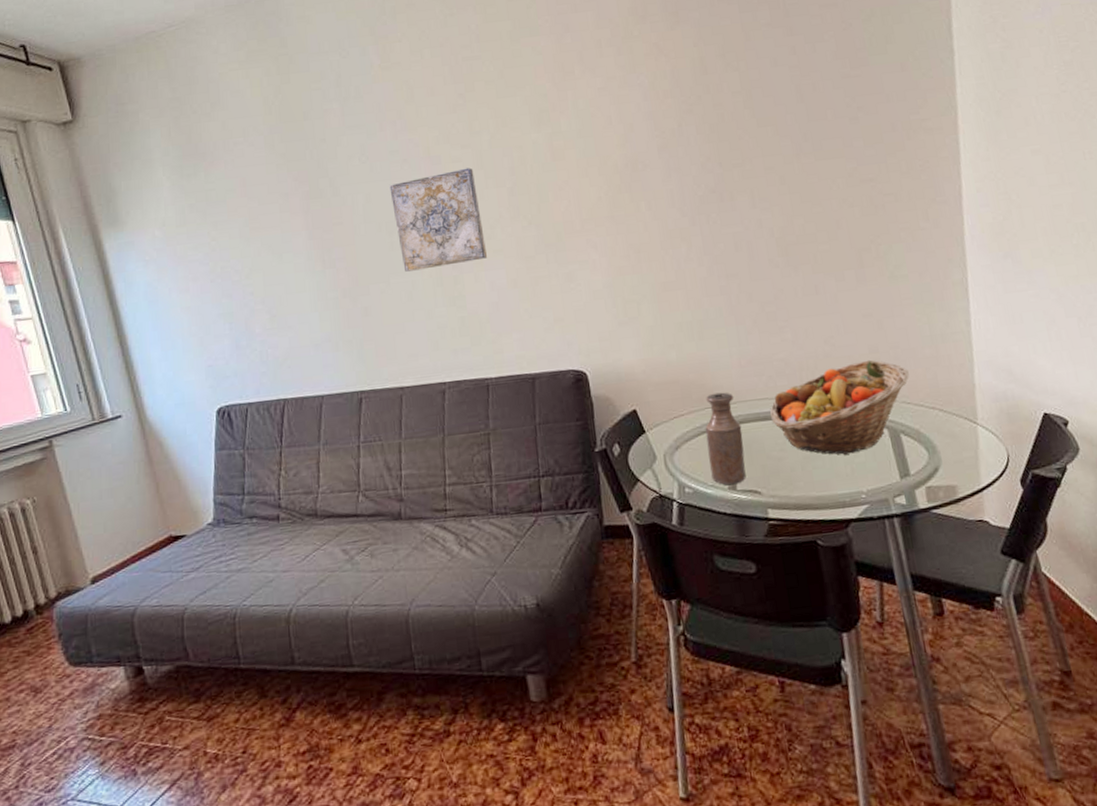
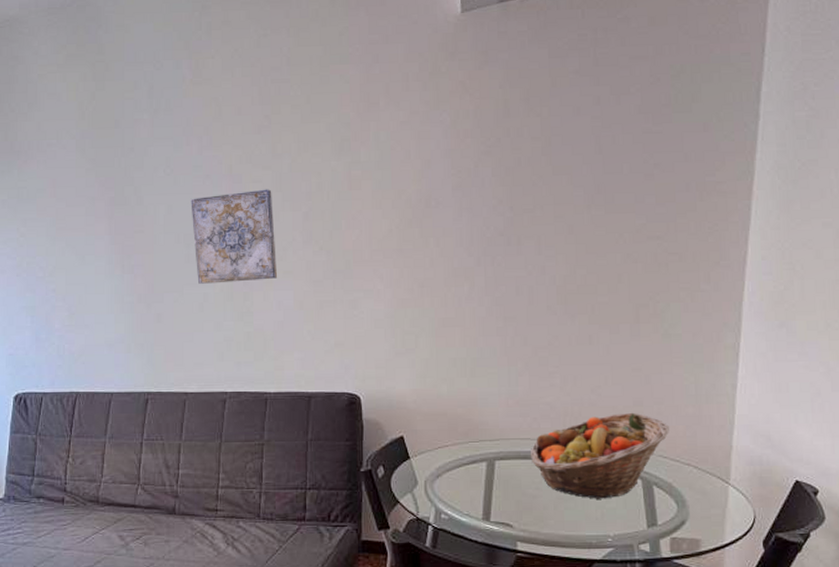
bottle: present [705,392,746,485] -> none [467,428,502,516]

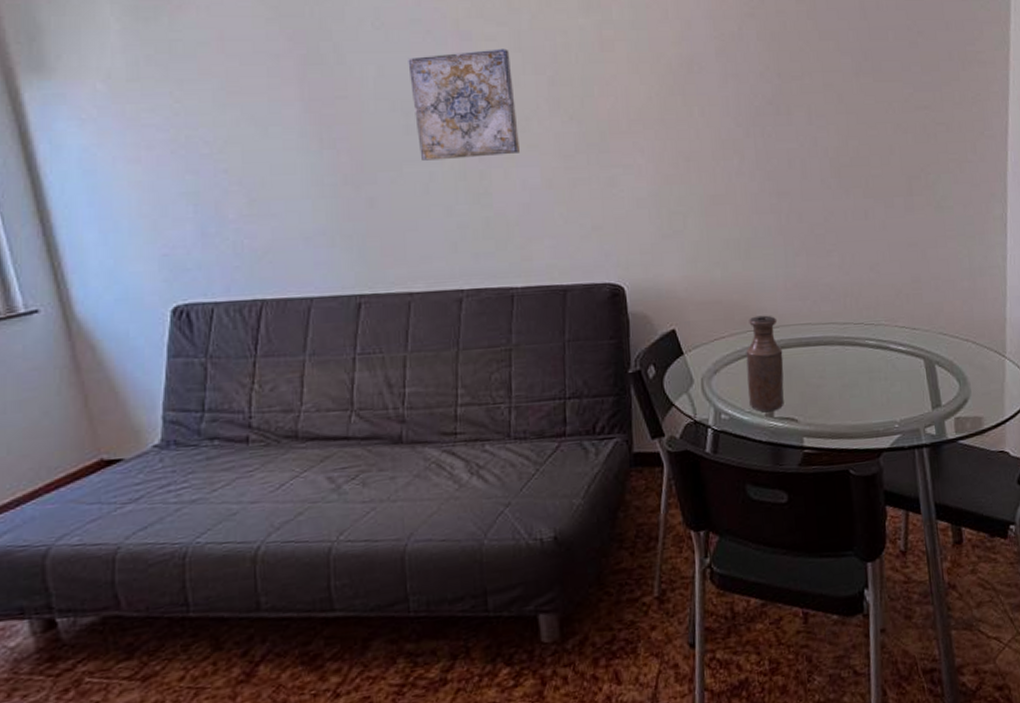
bottle: none [467,428,502,516] -> present [746,315,784,412]
fruit basket: present [530,412,669,499] -> none [811,289,947,384]

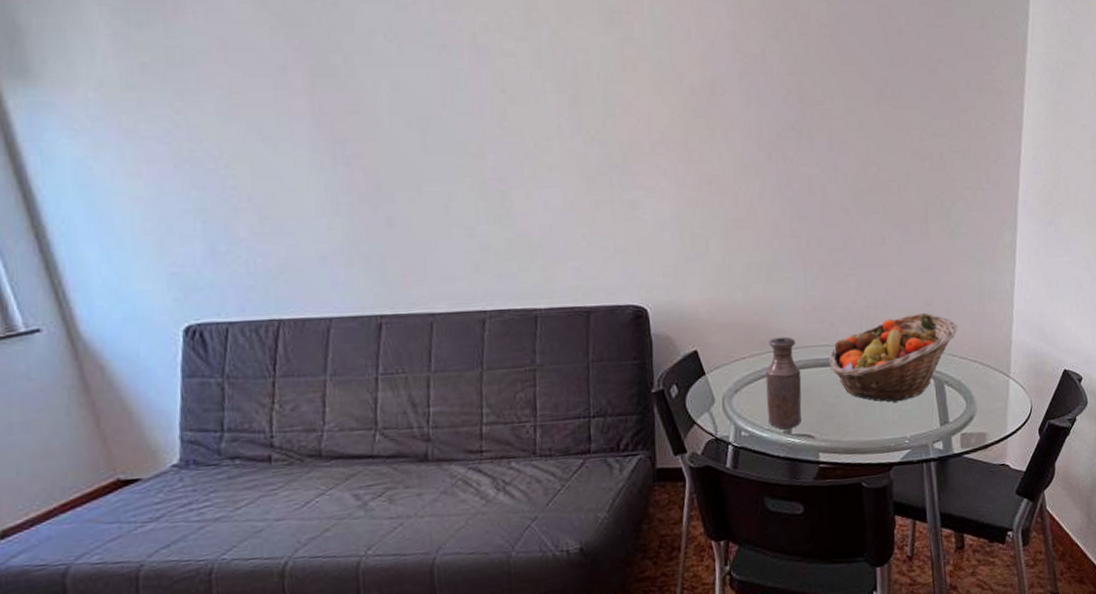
wall art: present [408,49,519,161] -> none [423,65,541,180]
fruit basket: none [811,289,947,384] -> present [829,312,957,402]

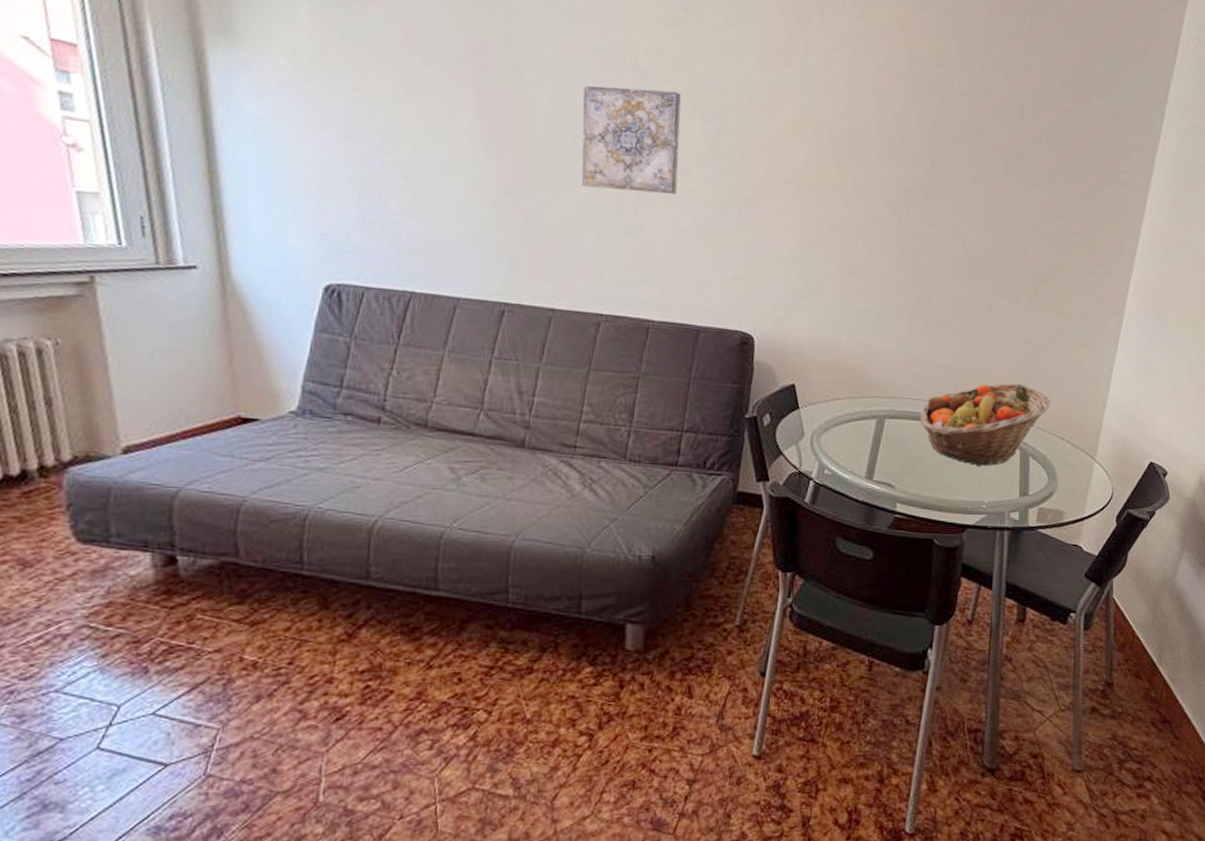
wall art: none [423,65,541,180] -> present [581,85,682,195]
bottle: present [765,337,802,429] -> none [852,384,892,475]

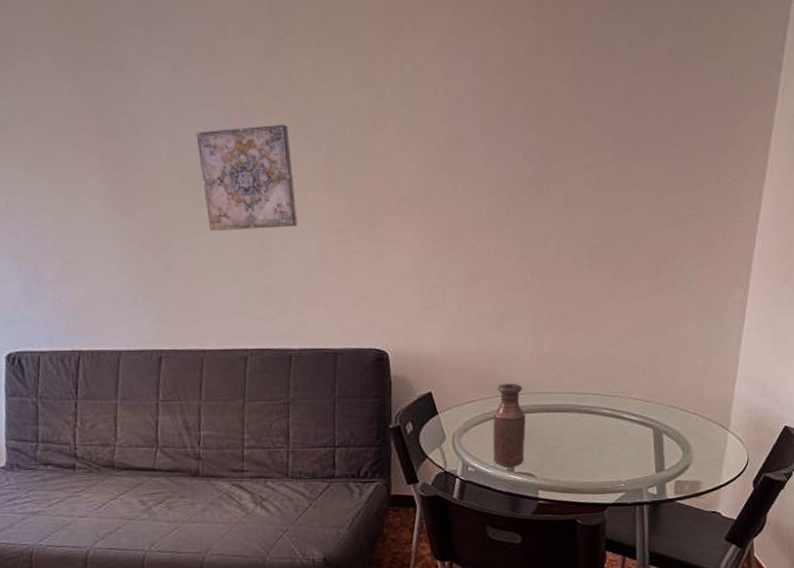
bottle: none [852,384,892,475] -> present [493,383,526,467]
fruit basket: present [919,383,1051,466] -> none [552,365,680,448]

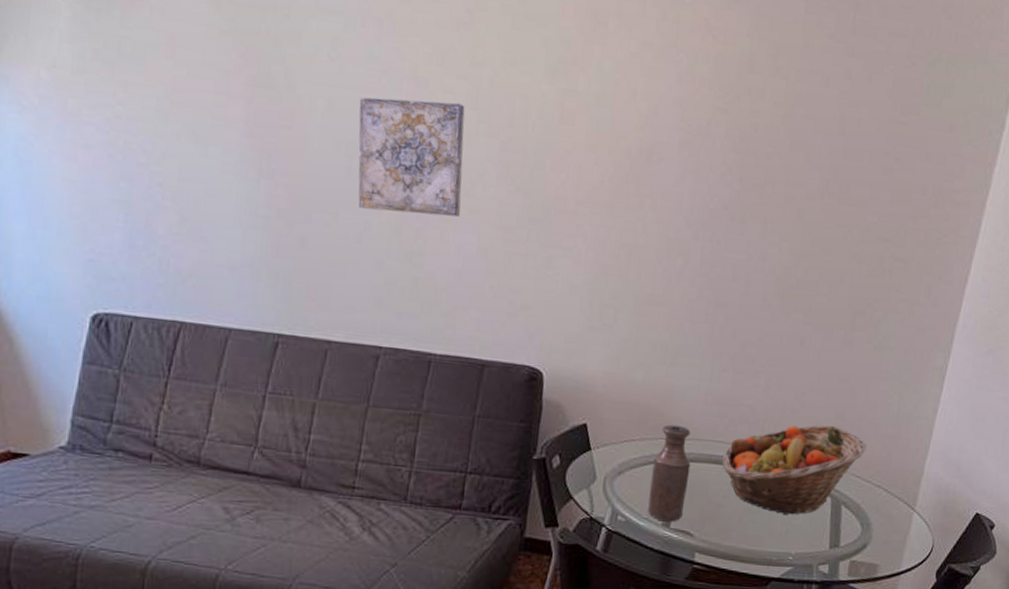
fruit basket: none [552,365,680,448] -> present [722,425,867,515]

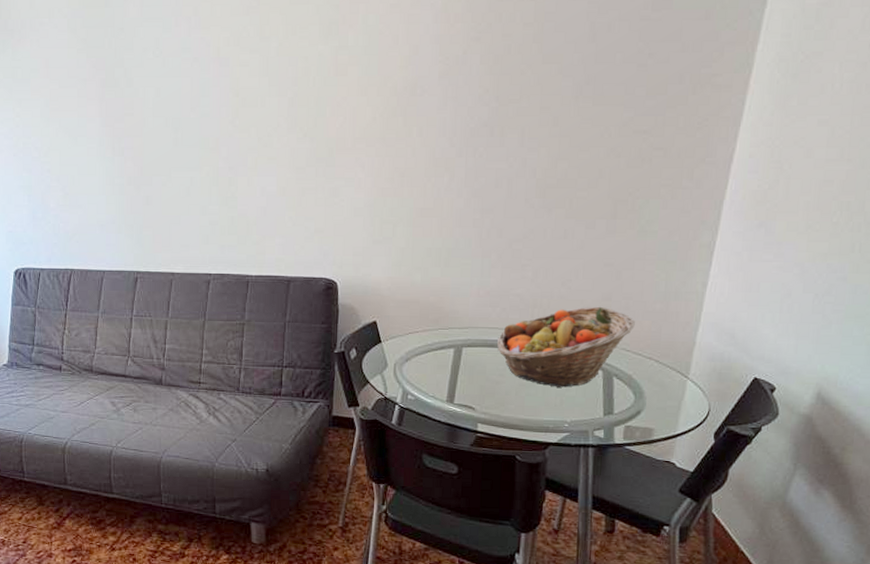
wall art: present [358,96,465,217] -> none [179,73,261,168]
bottle: present [648,424,691,522] -> none [434,316,469,399]

